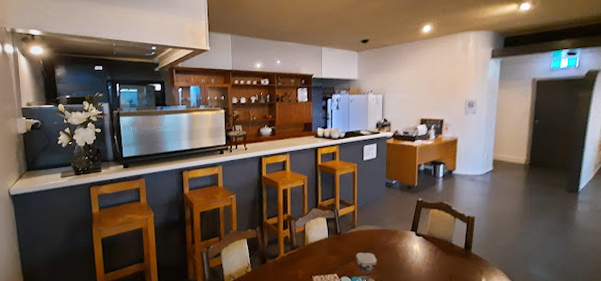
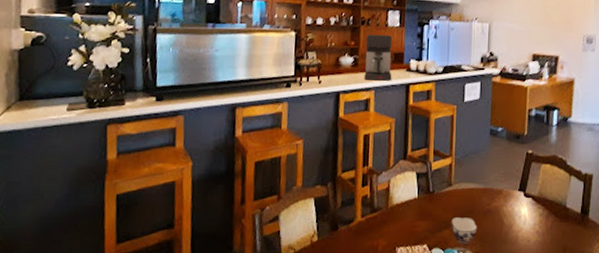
coffee maker: none [280,109,303,146] -> present [364,34,393,81]

